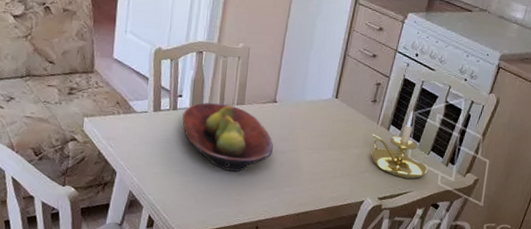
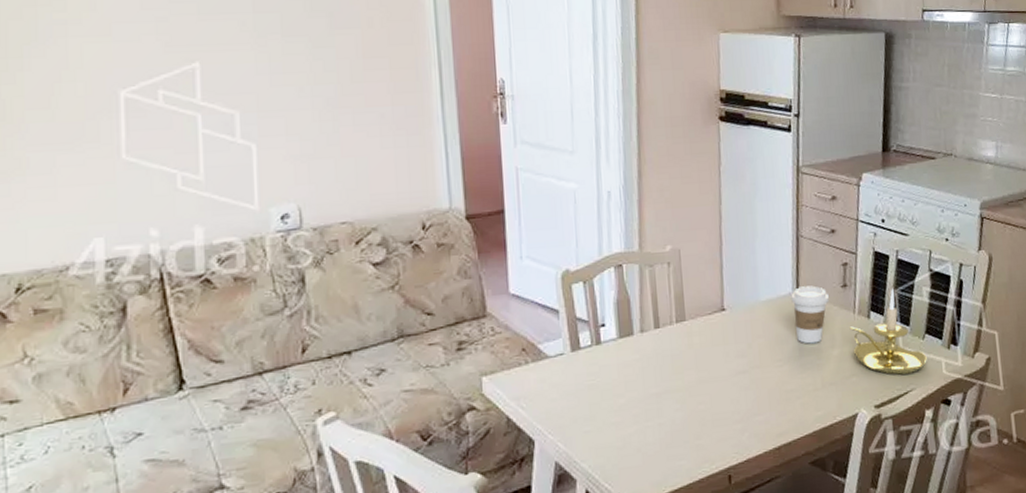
fruit bowl: present [182,102,274,172] -> none [609,324,733,410]
coffee cup: none [328,95,360,142] -> present [791,285,829,344]

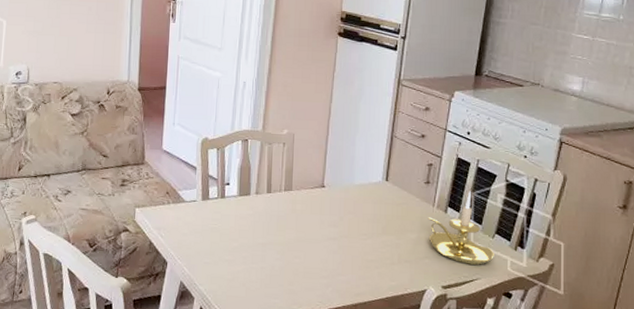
coffee cup: present [791,285,829,344] -> none [380,178,413,226]

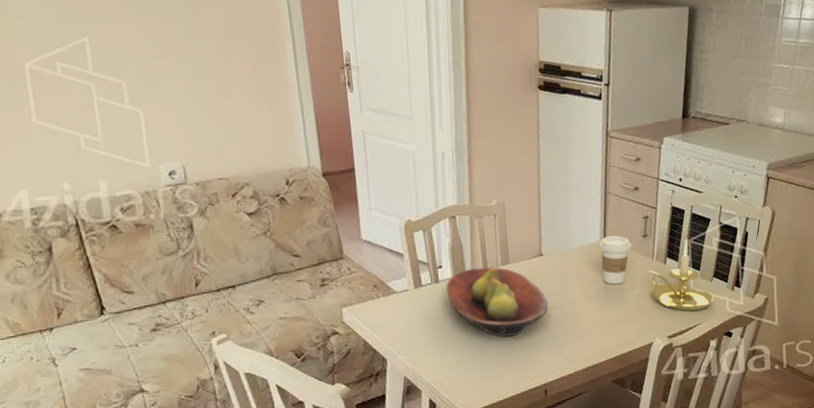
fruit bowl: none [230,190,325,260] -> present [446,266,549,337]
coffee cup: none [380,178,413,226] -> present [599,235,631,285]

